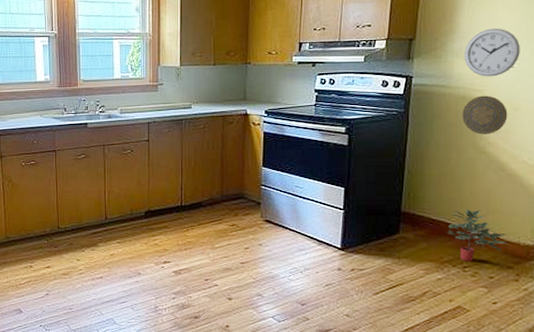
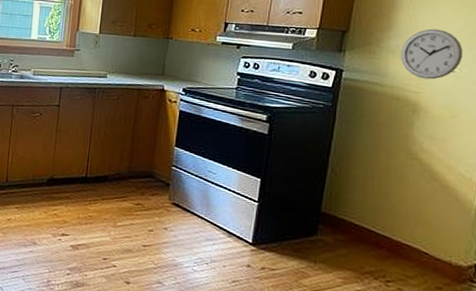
potted plant: present [447,210,507,261] -> none [370,218,438,276]
decorative plate: present [462,95,508,134] -> none [394,98,445,140]

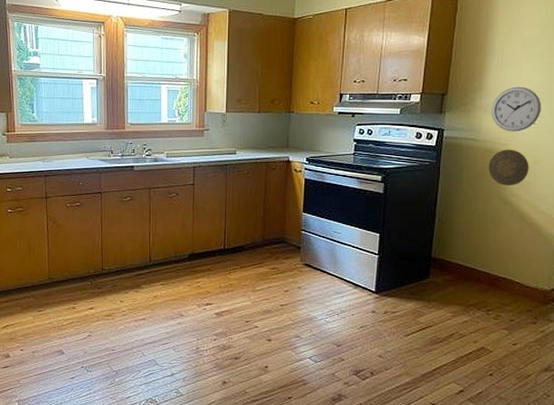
decorative plate: none [394,98,445,140] -> present [488,149,529,186]

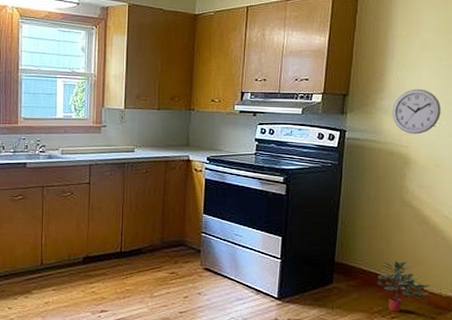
potted plant: none [473,256,527,305] -> present [377,261,431,312]
decorative plate: present [488,149,529,186] -> none [390,151,431,189]

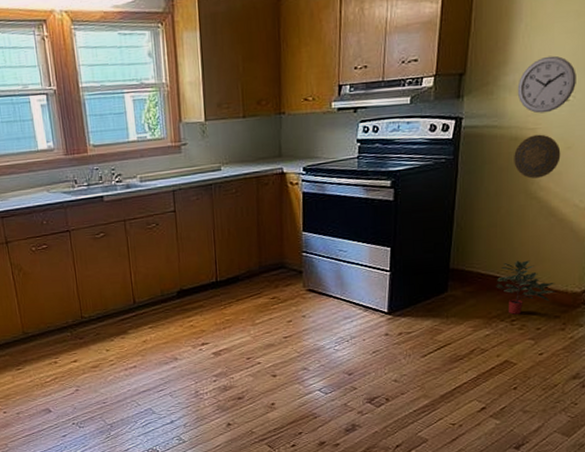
decorative plate: none [390,151,431,189] -> present [514,134,561,179]

